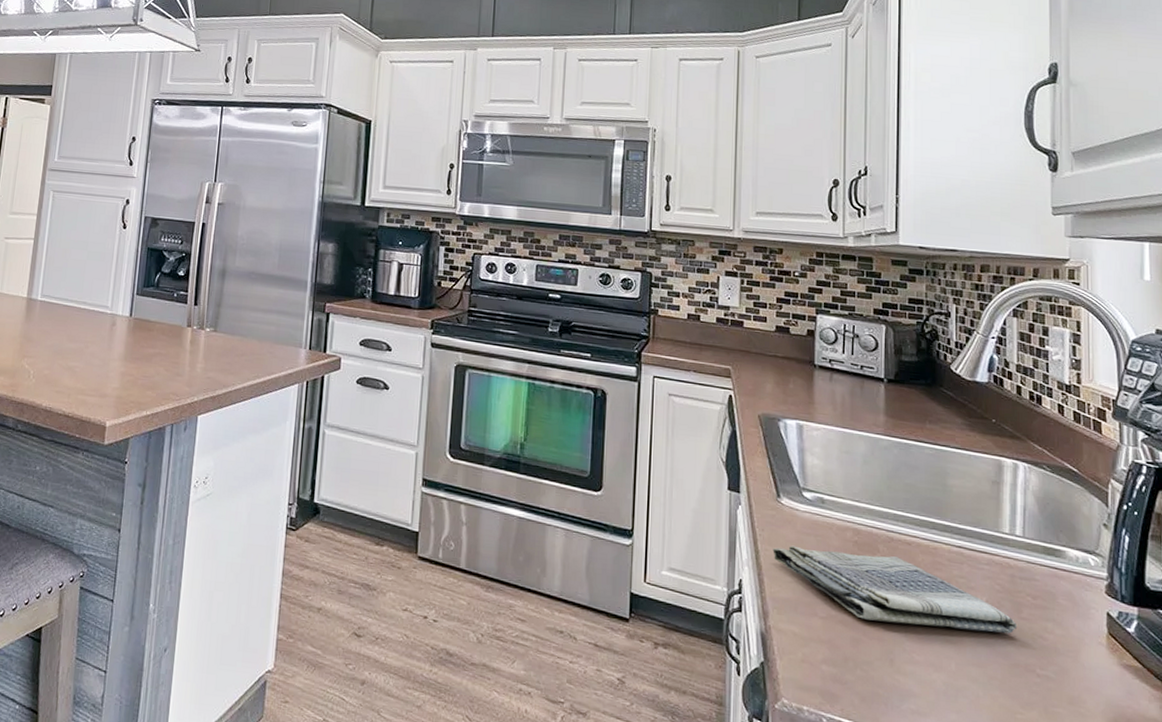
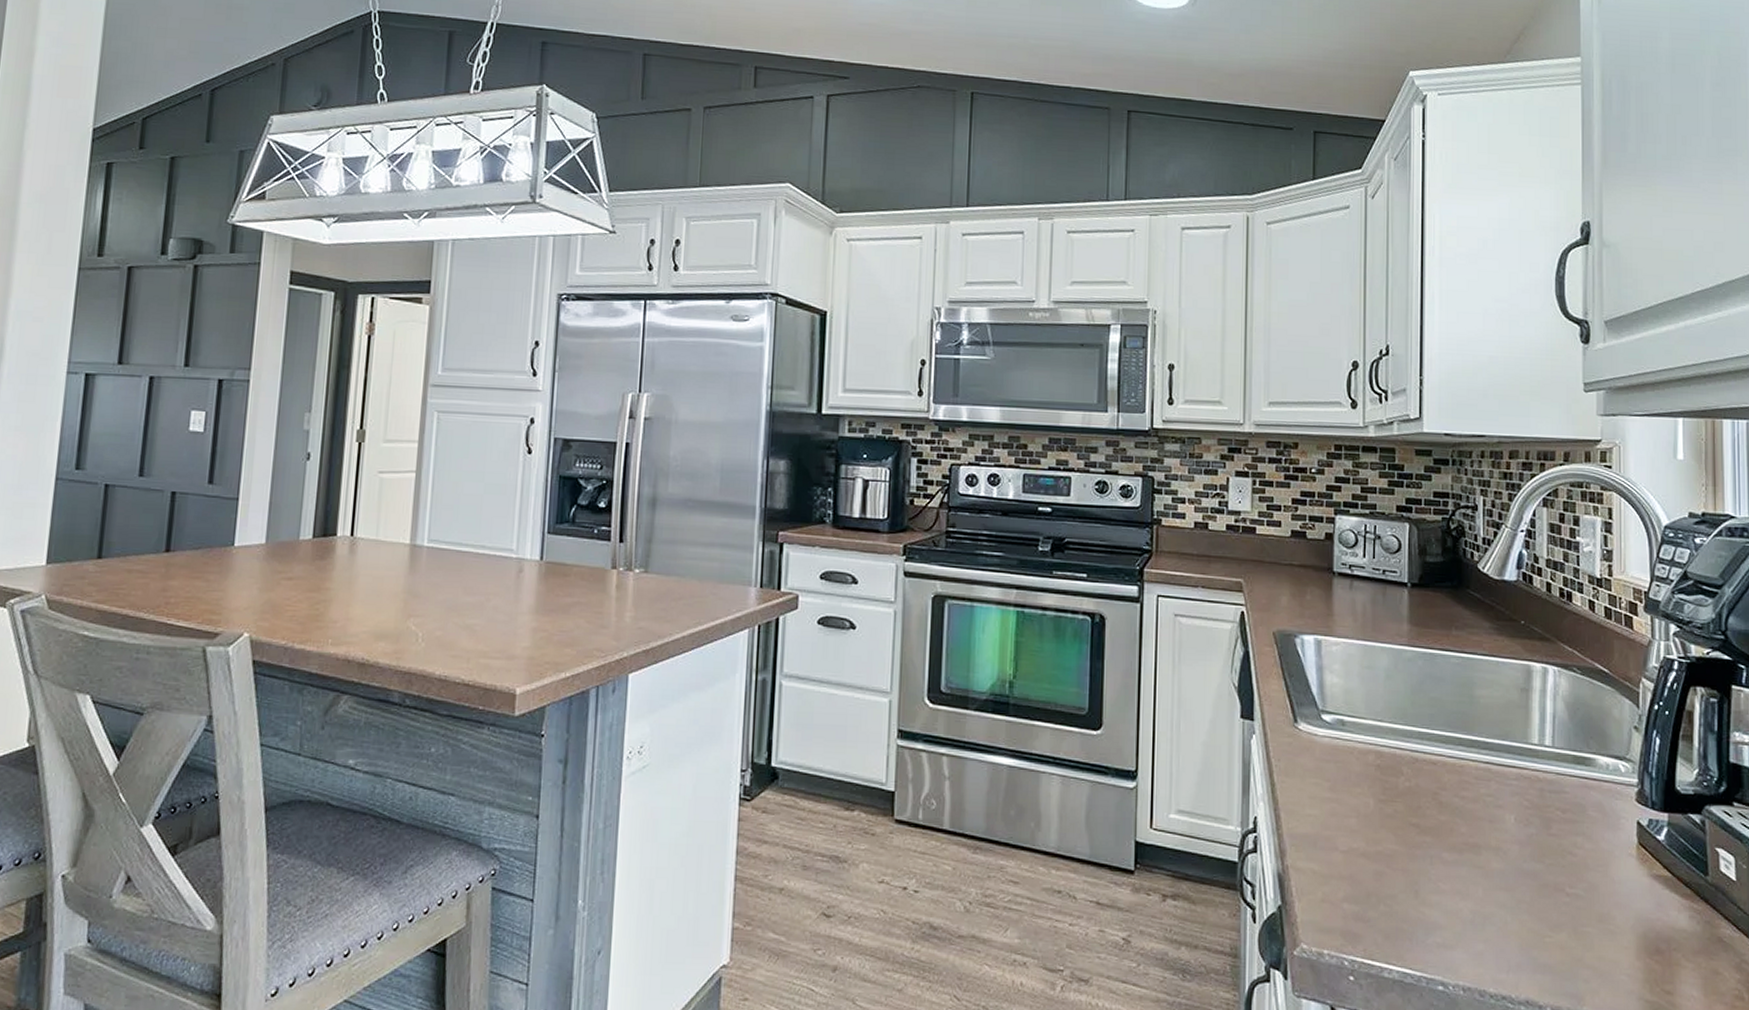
dish towel: present [773,545,1018,634] -> none [1290,775,1547,853]

